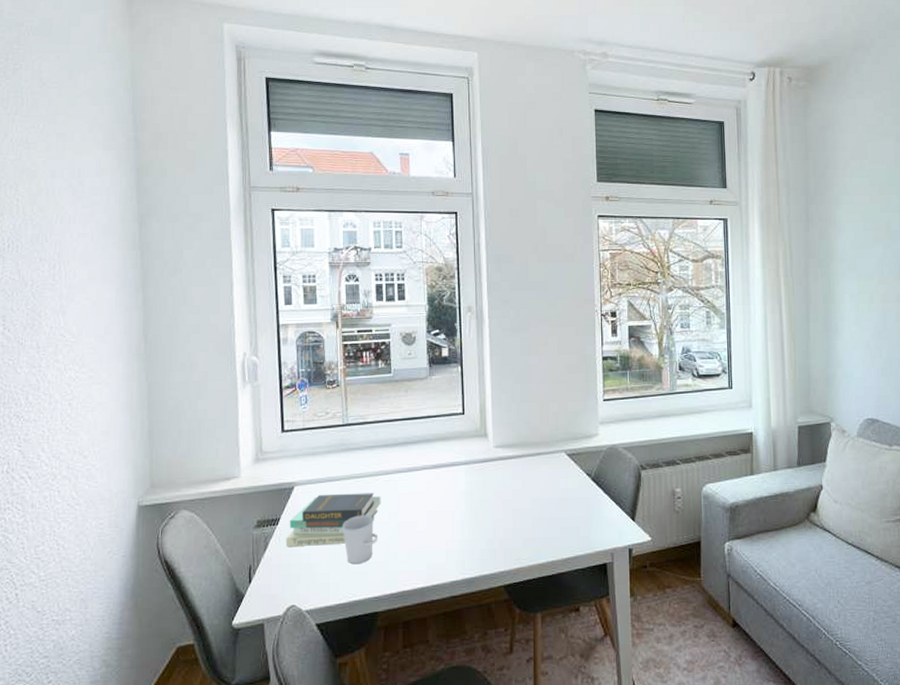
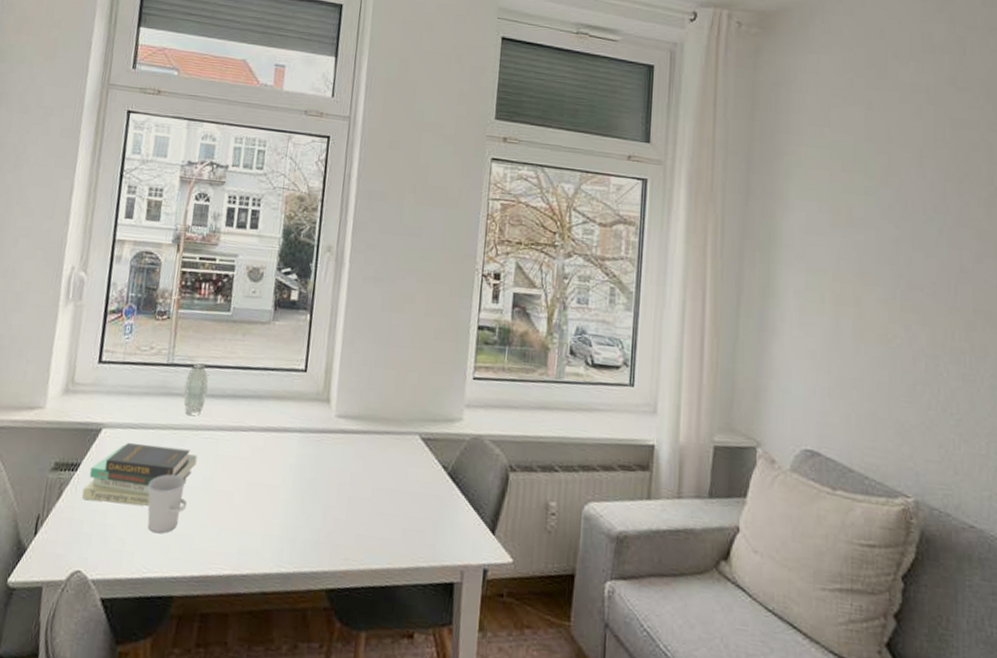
vase: none [361,420,381,465] -> present [183,363,209,416]

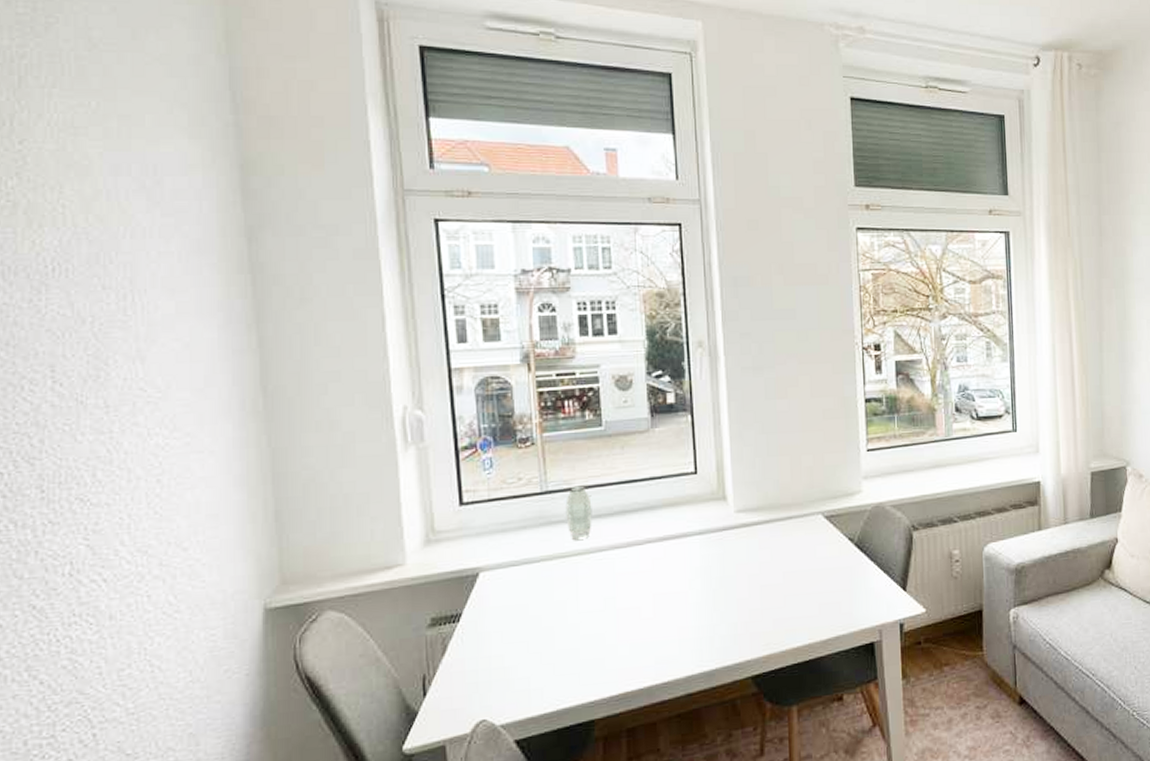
books: present [81,443,198,506] -> none [470,575,594,648]
cup: present [147,474,187,533] -> none [545,602,592,664]

